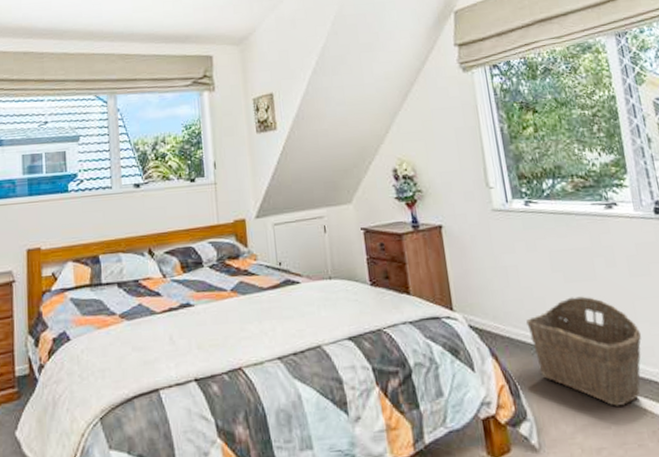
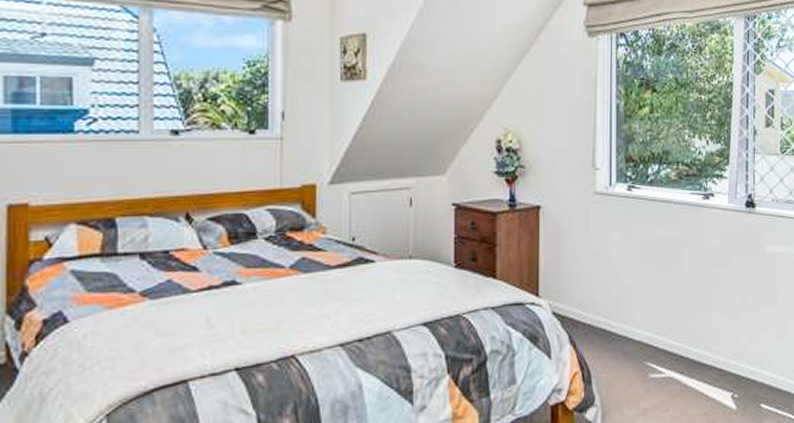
wicker basket: present [526,296,642,406] -> none [609,285,712,391]

